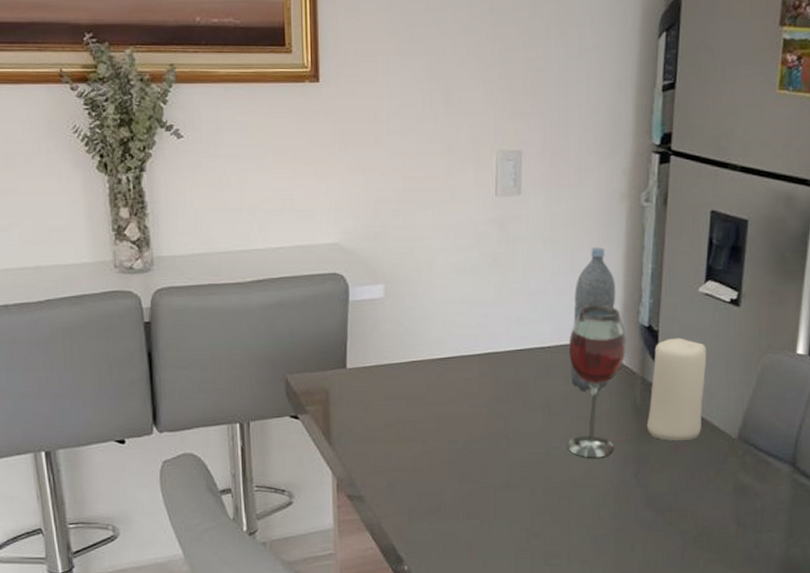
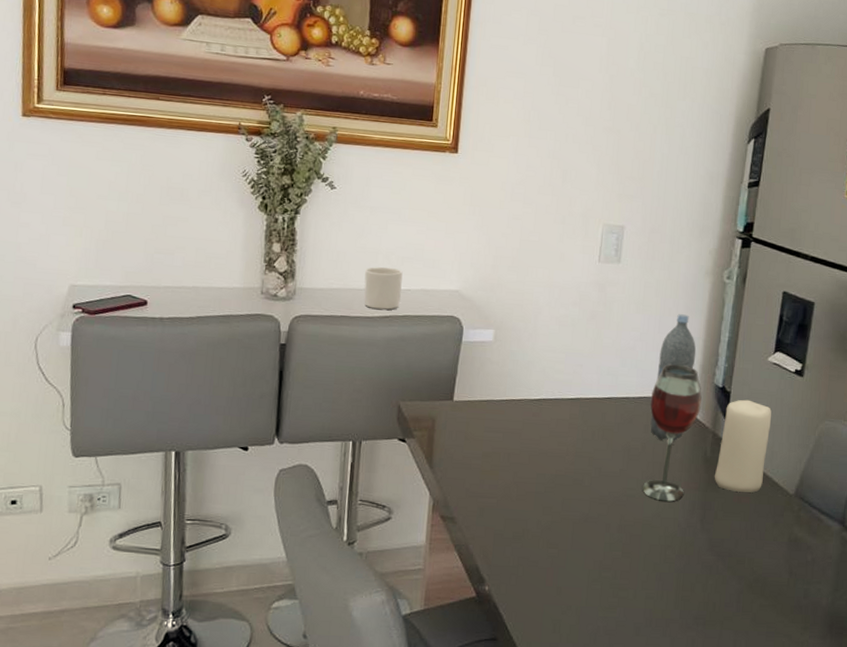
mug: none [229,223,274,274] -> present [364,266,403,311]

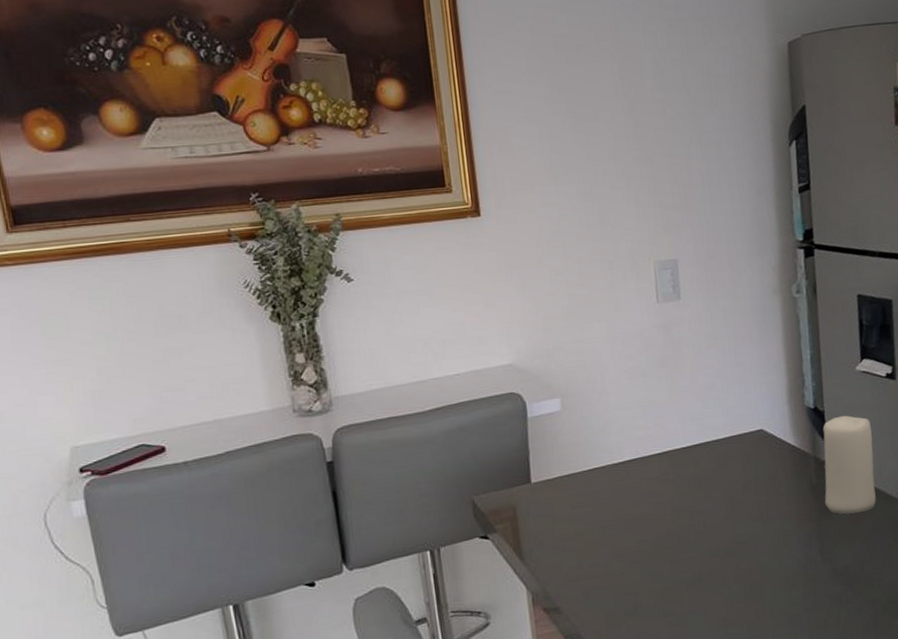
mug: present [364,266,403,311] -> none [405,354,451,404]
wineglass: present [643,363,702,502] -> none [741,393,797,541]
water bottle: present [650,314,696,441] -> none [741,339,784,478]

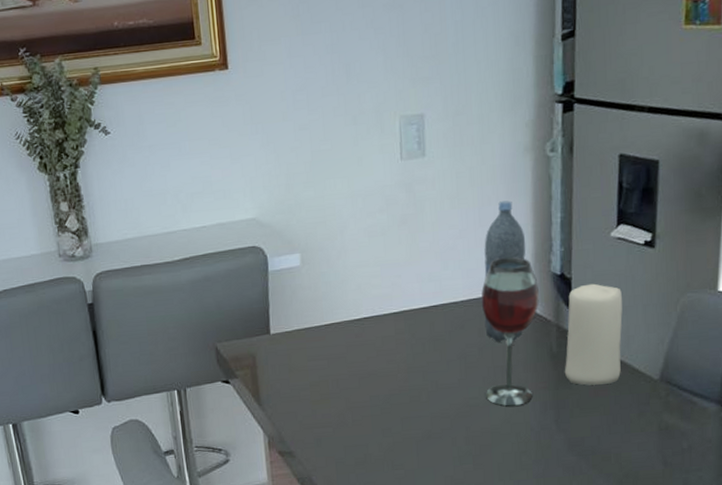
water bottle: none [741,339,784,478] -> present [484,200,526,342]
wineglass: none [741,393,797,541] -> present [481,256,539,406]

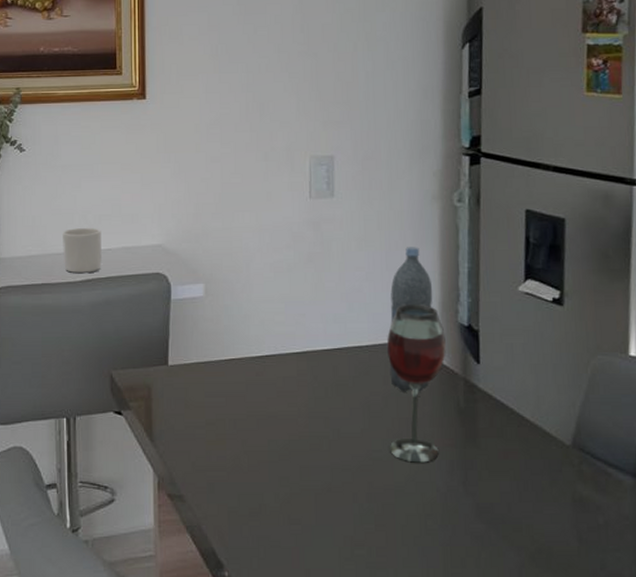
mug: none [156,206,198,254] -> present [63,227,102,274]
candle: present [564,283,623,385] -> none [472,338,532,446]

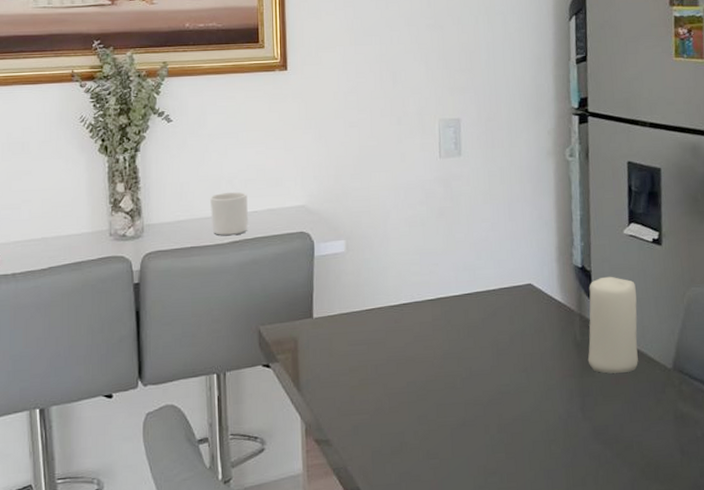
wineglass: present [386,303,446,463] -> none [511,249,564,394]
water bottle: present [389,247,433,392] -> none [513,198,551,330]
candle: none [472,338,532,446] -> present [587,276,638,374]

